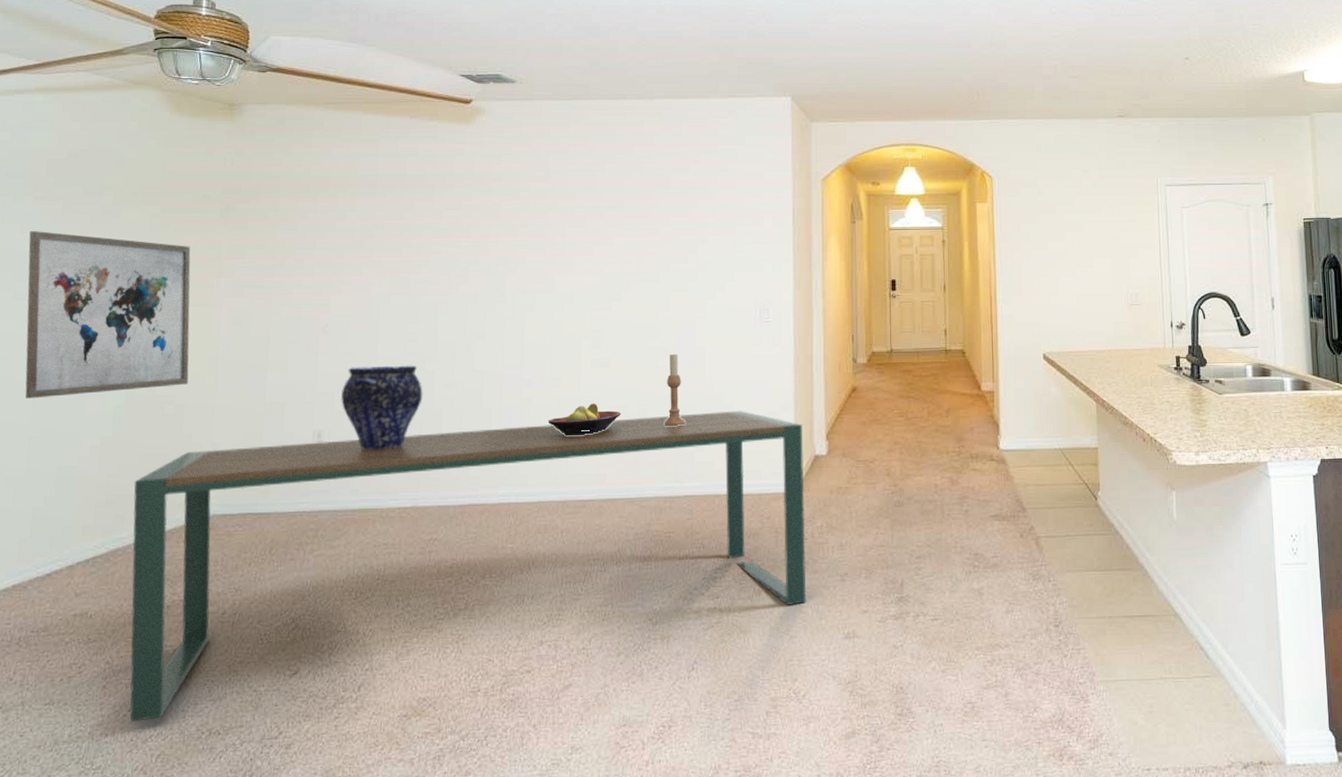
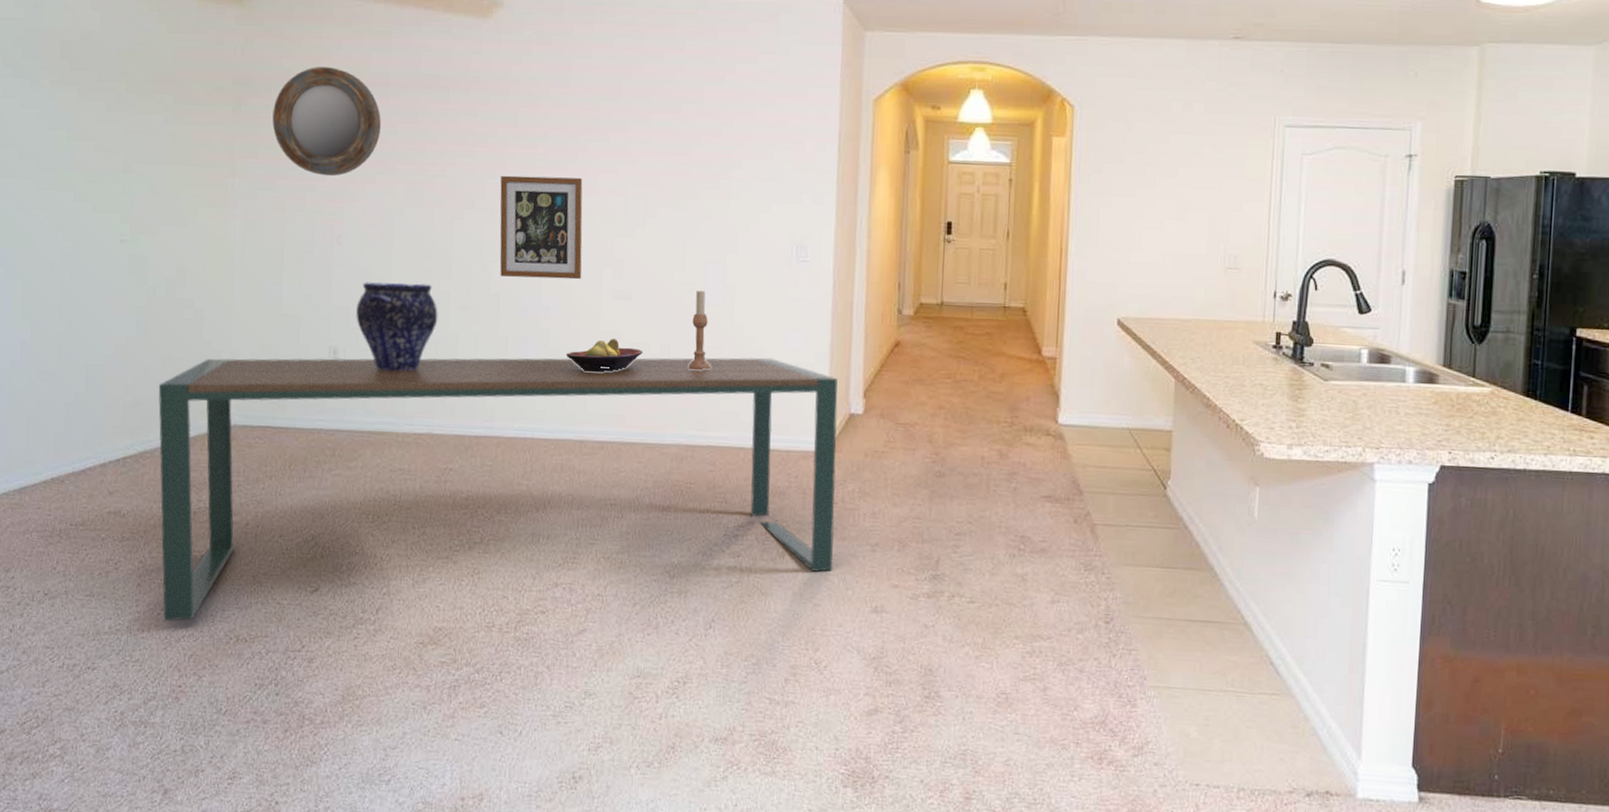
wall art: present [25,231,191,399] -> none [48,117,207,293]
home mirror: none [260,173,368,272] -> present [272,67,381,177]
wall art: none [483,260,562,354] -> present [499,175,583,280]

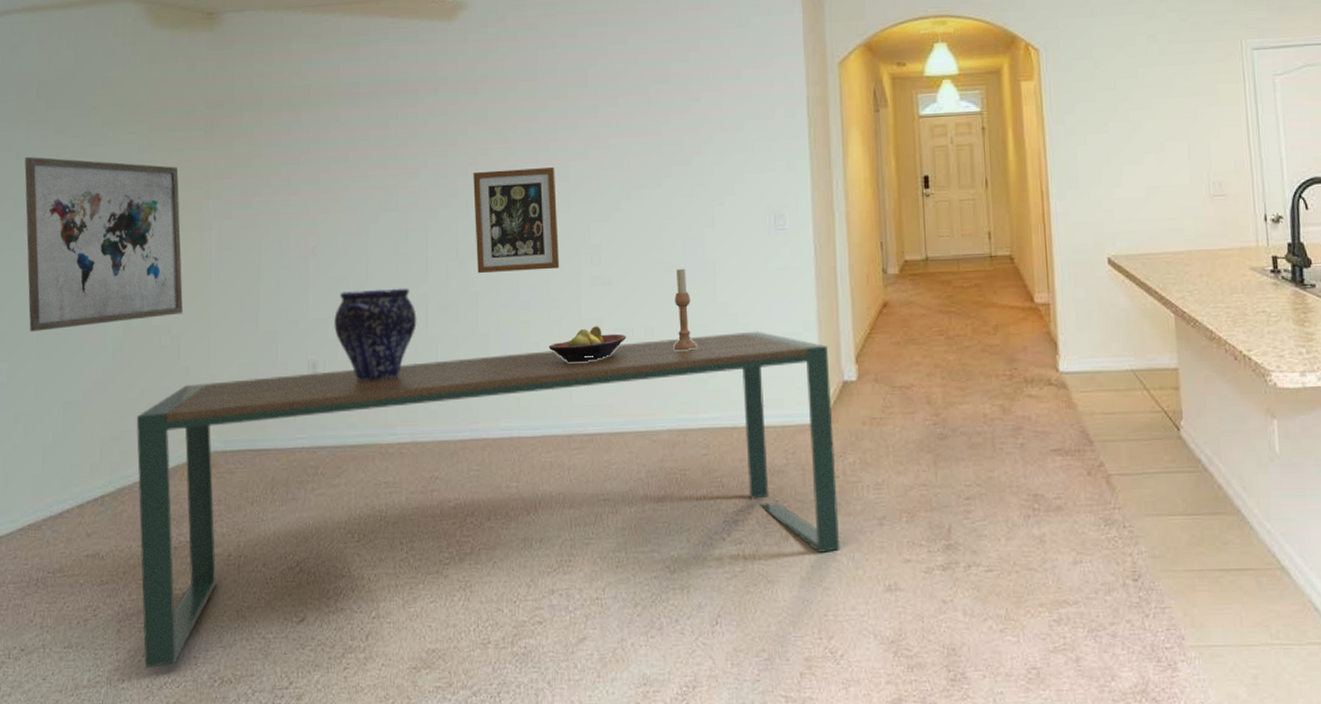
wall art: none [48,117,207,293] -> present [24,157,183,332]
home mirror: present [272,67,381,177] -> none [245,82,352,190]

